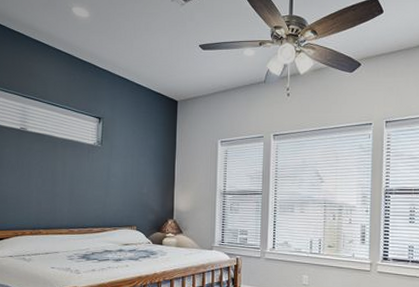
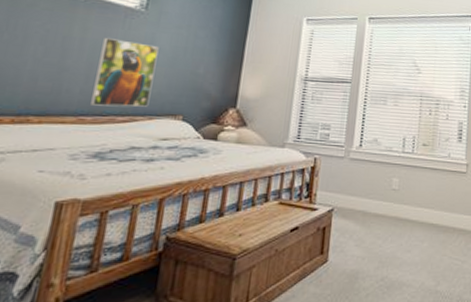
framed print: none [75,170,114,221] -> present [89,38,159,107]

